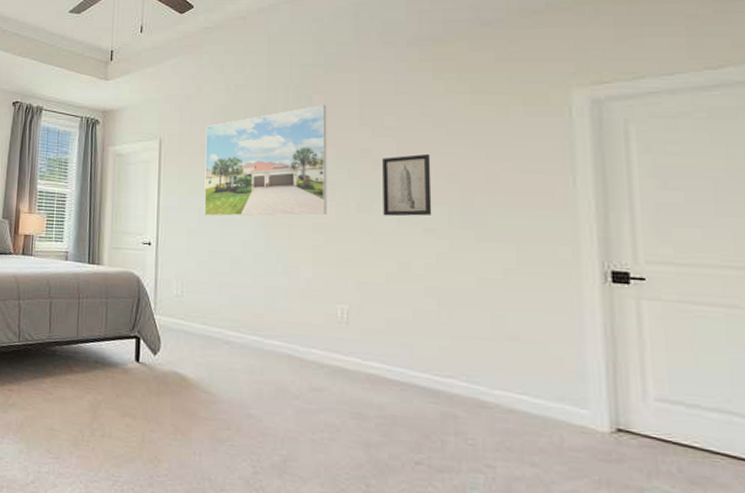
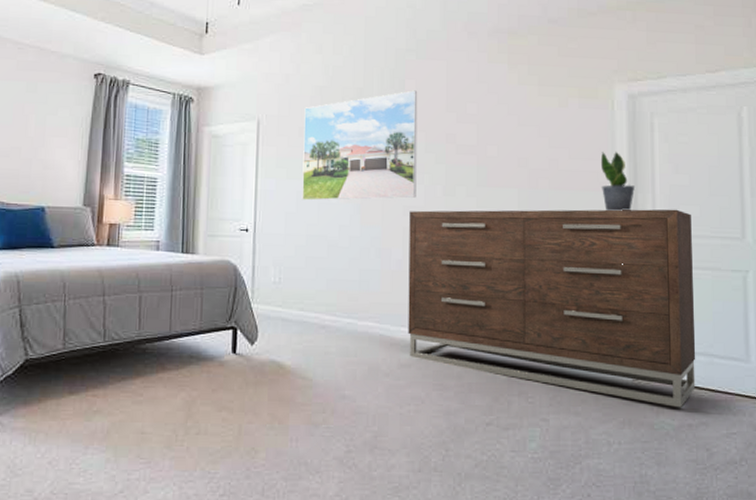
dresser: none [319,228,706,474] -> present [408,209,696,408]
wall art: present [383,153,432,217] -> none [465,140,505,199]
potted plant: none [555,164,605,233] -> present [600,151,635,211]

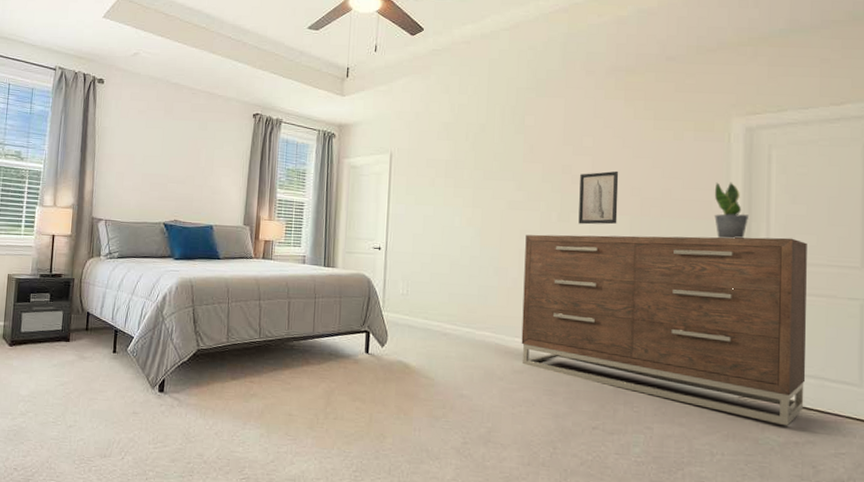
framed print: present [302,90,418,201] -> none [428,125,537,224]
wall art: none [465,140,505,199] -> present [578,170,619,225]

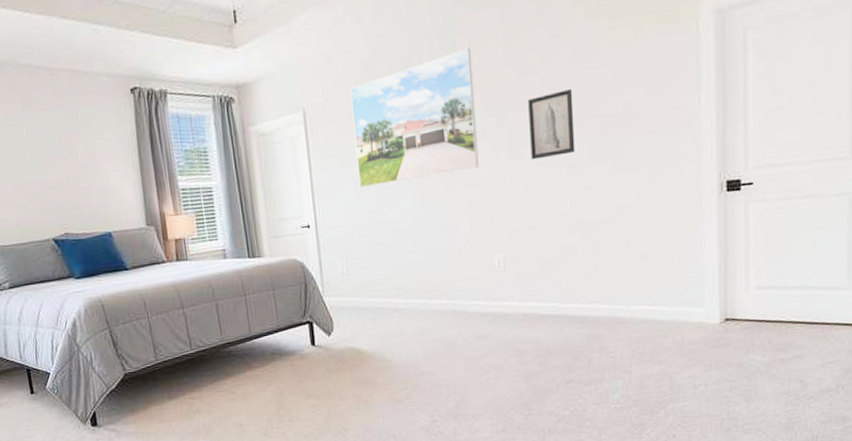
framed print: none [428,125,537,224] -> present [350,48,479,188]
dresser: present [521,234,807,426] -> none [473,136,791,345]
potted plant: present [714,182,748,239] -> none [683,80,723,149]

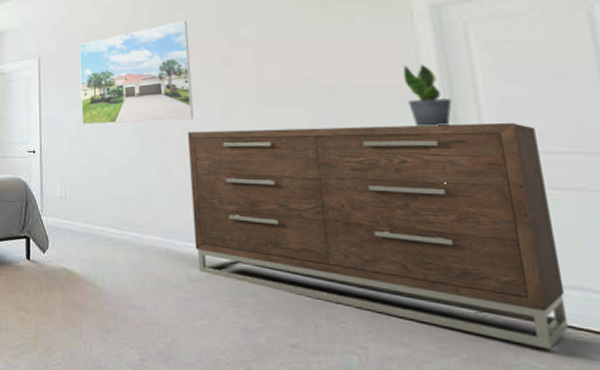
dresser: none [473,136,791,345] -> present [188,122,569,350]
wall art: present [528,88,576,160] -> none [241,60,291,118]
potted plant: none [683,80,723,149] -> present [403,64,452,126]

